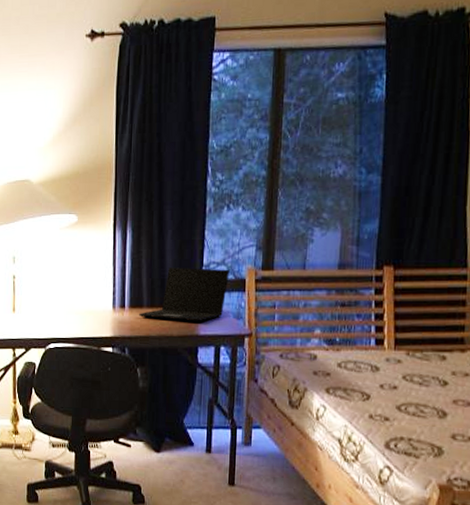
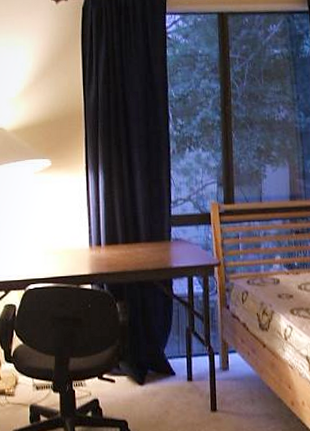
laptop: present [138,268,230,321] -> none [114,204,196,255]

